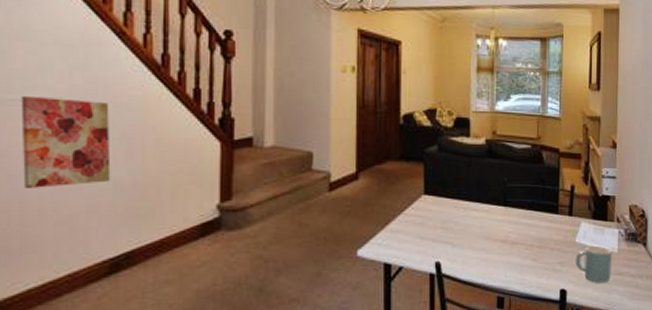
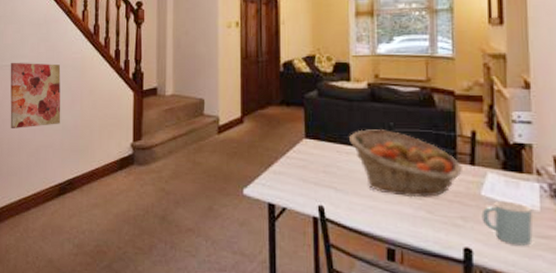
fruit basket: none [467,185,562,248] -> present [349,129,462,198]

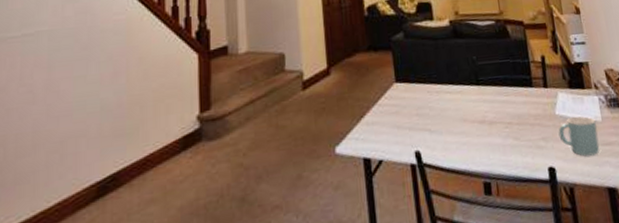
wall art: present [10,62,61,128] -> none [19,29,98,120]
fruit basket: present [349,129,462,198] -> none [438,64,538,128]

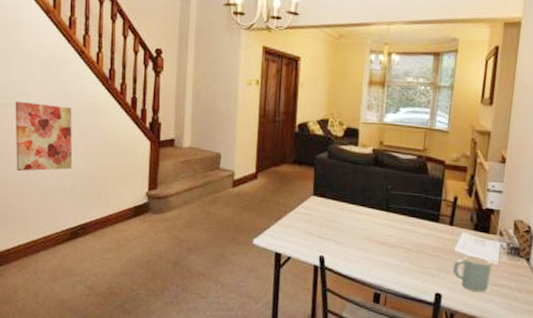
wall art: none [19,29,98,120] -> present [15,101,73,171]

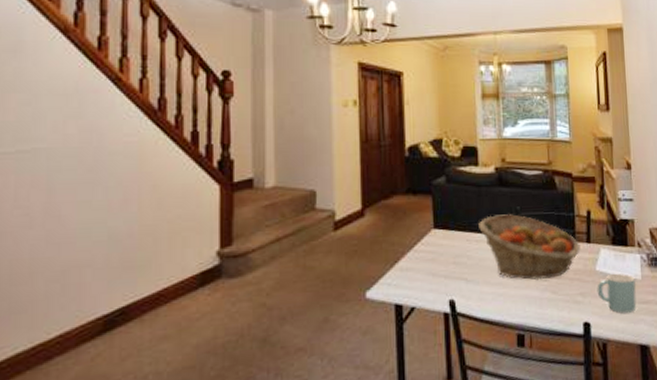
wall art: present [15,101,73,171] -> none [12,148,106,245]
fruit basket: none [352,190,443,251] -> present [479,214,580,281]

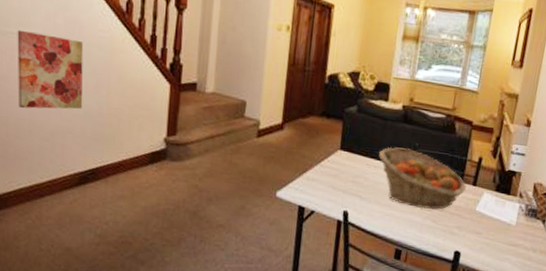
wall art: none [12,148,106,245] -> present [17,29,84,109]
mug: present [597,274,637,313] -> none [472,216,510,251]

